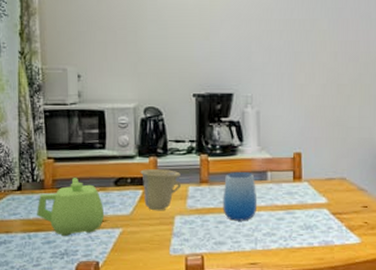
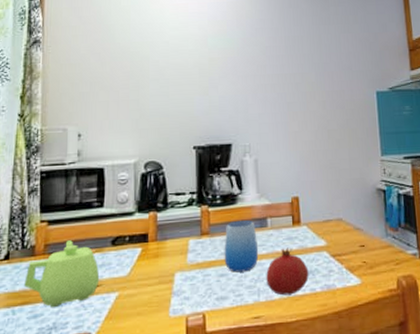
cup: present [140,169,182,211] -> none [139,224,182,270]
fruit: none [264,202,307,247] -> present [266,247,309,296]

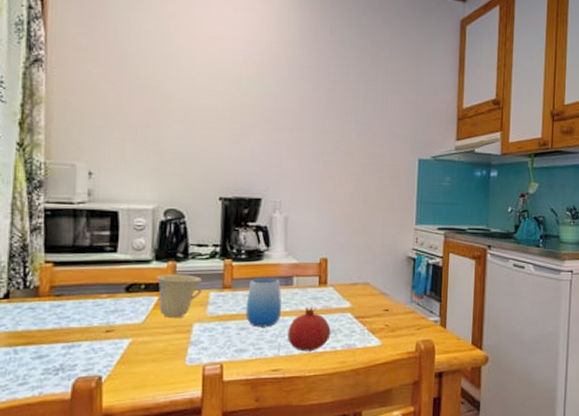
teapot: present [23,240,100,308] -> none [26,284,112,350]
cup: none [139,224,182,270] -> present [156,274,202,319]

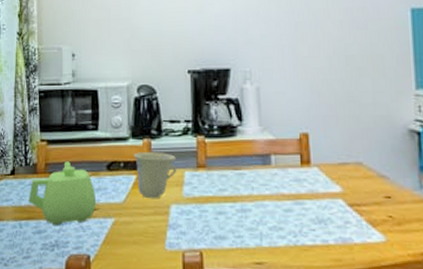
teapot: none [26,284,112,350] -> present [27,161,97,226]
cup: present [246,277,282,327] -> none [222,155,261,212]
fruit: present [287,307,331,352] -> none [269,190,320,244]

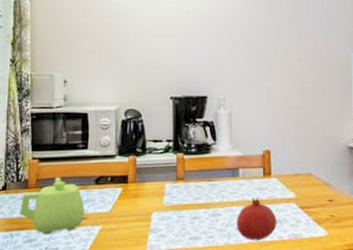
cup: present [133,152,177,199] -> none [120,168,159,208]
fruit: none [269,190,320,244] -> present [236,197,277,241]

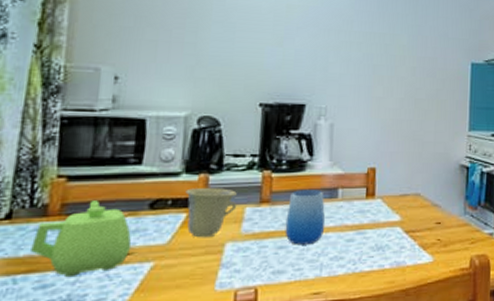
cup: none [120,168,159,208] -> present [185,188,237,238]
cup: none [197,169,230,216] -> present [285,190,326,245]
fruit: present [236,197,277,241] -> none [331,221,379,271]

